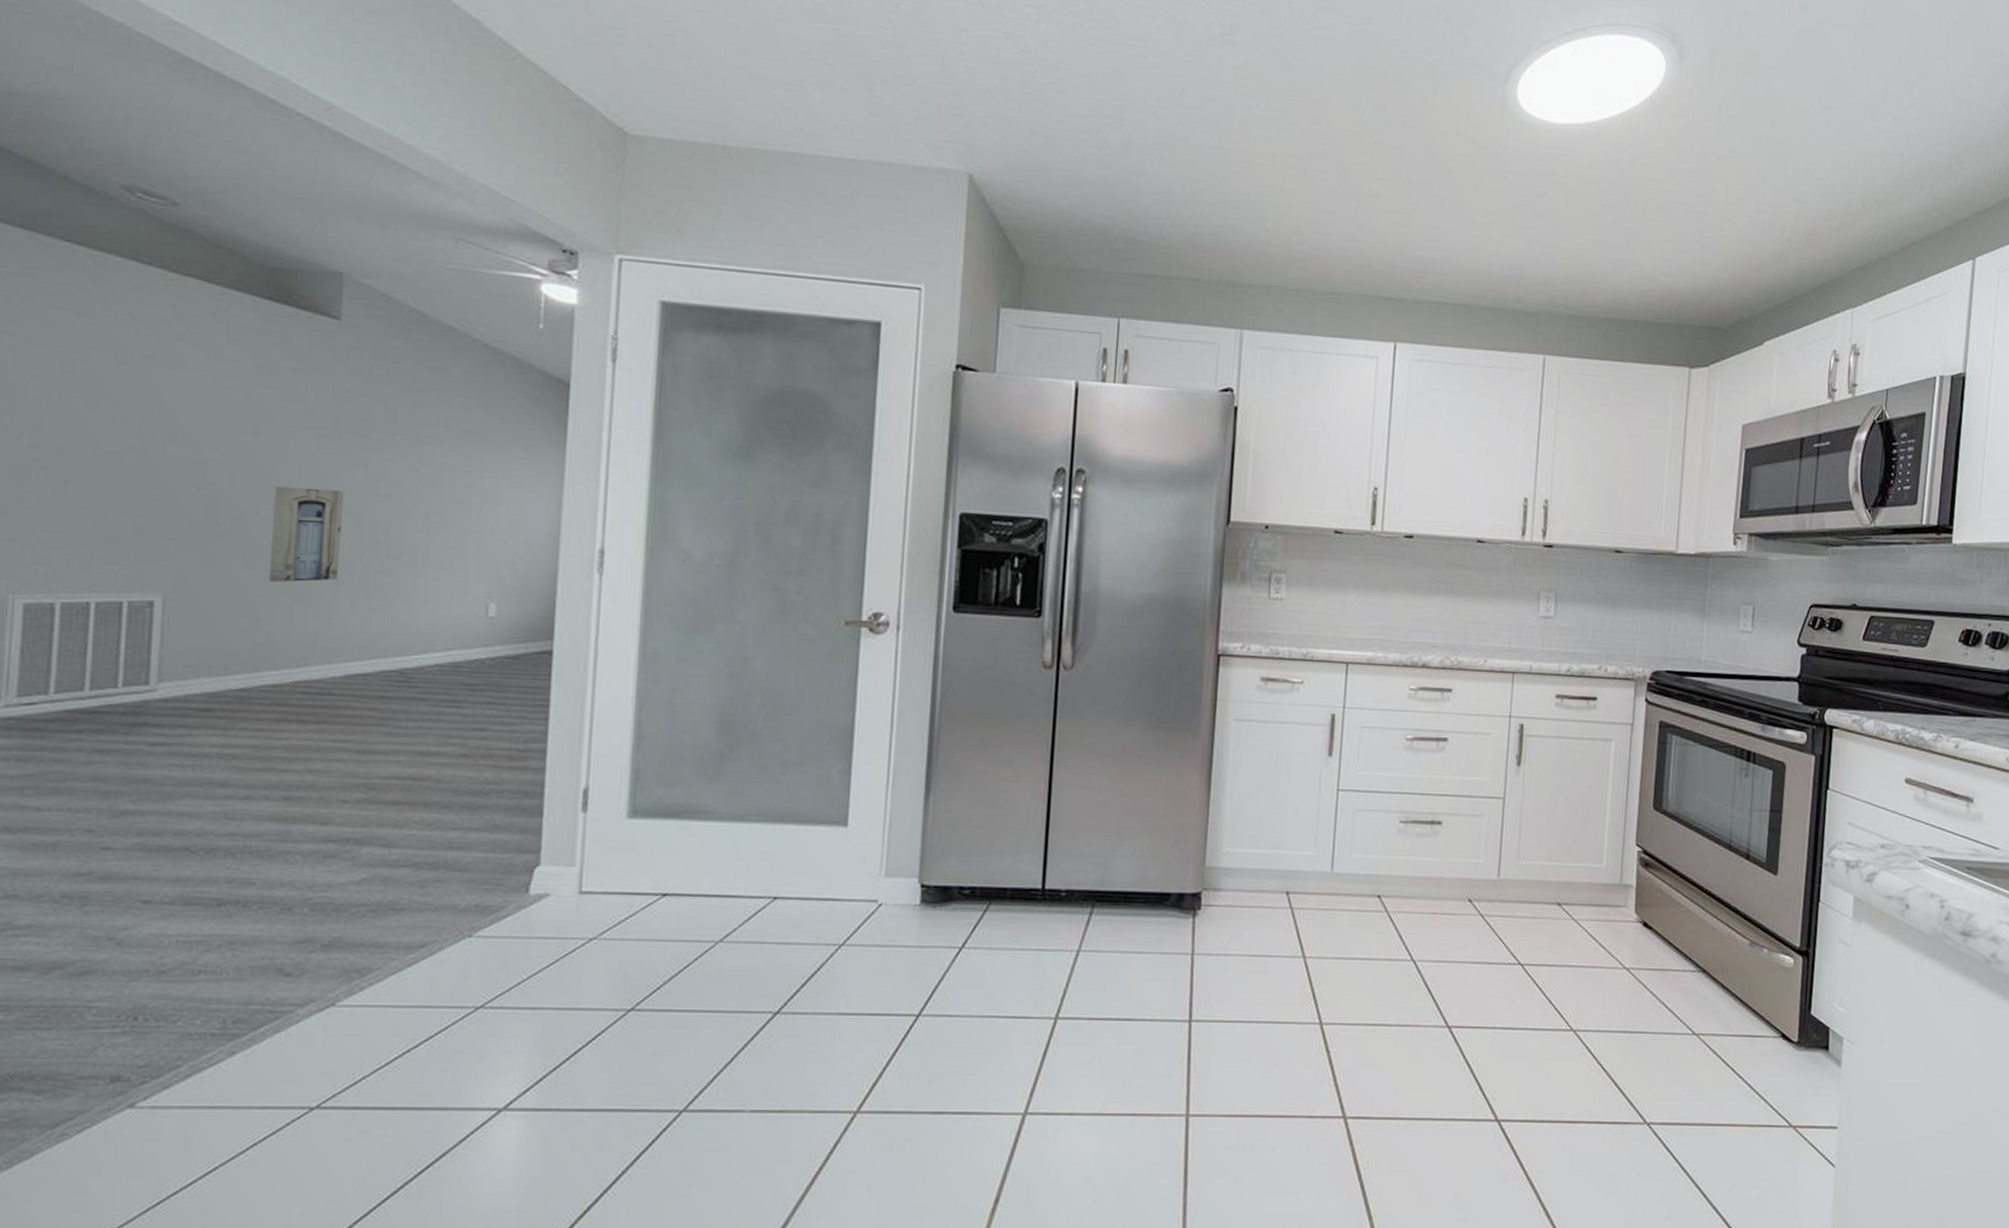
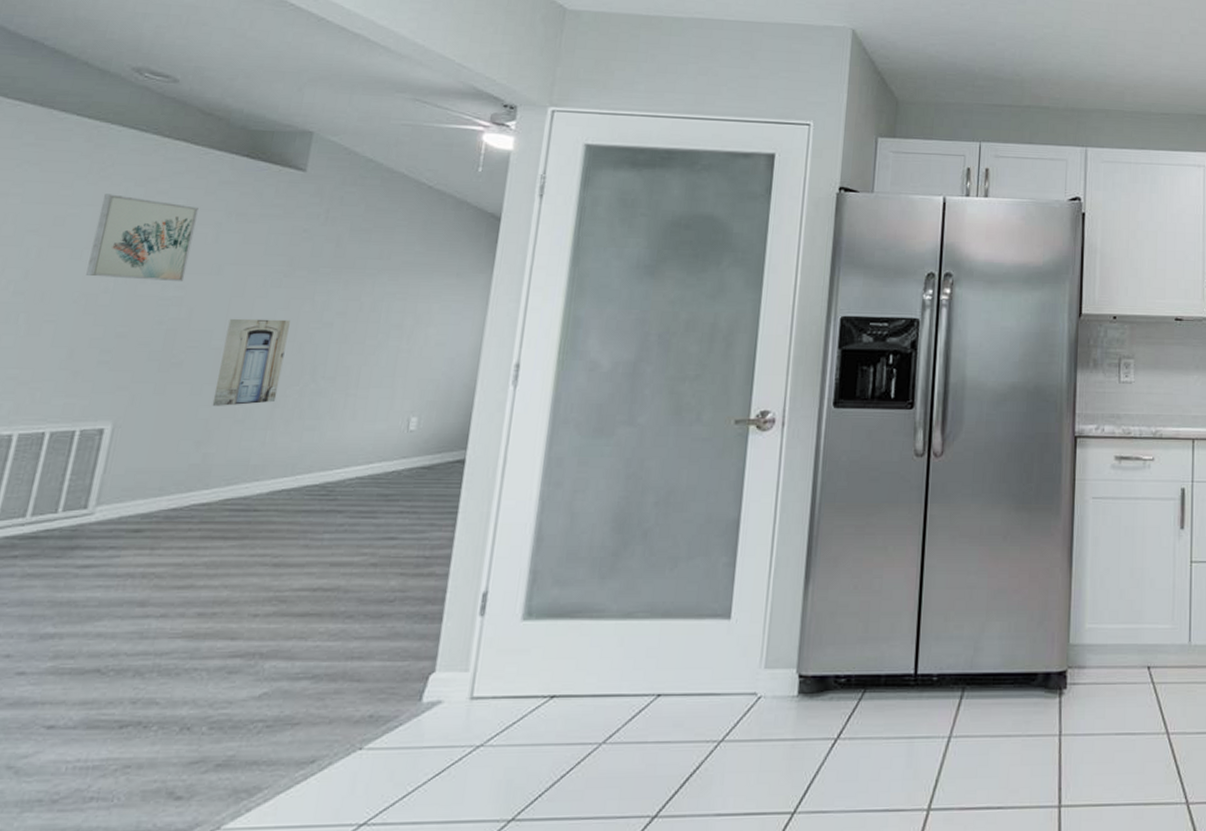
wall art: none [106,336,223,443] -> present [86,194,199,282]

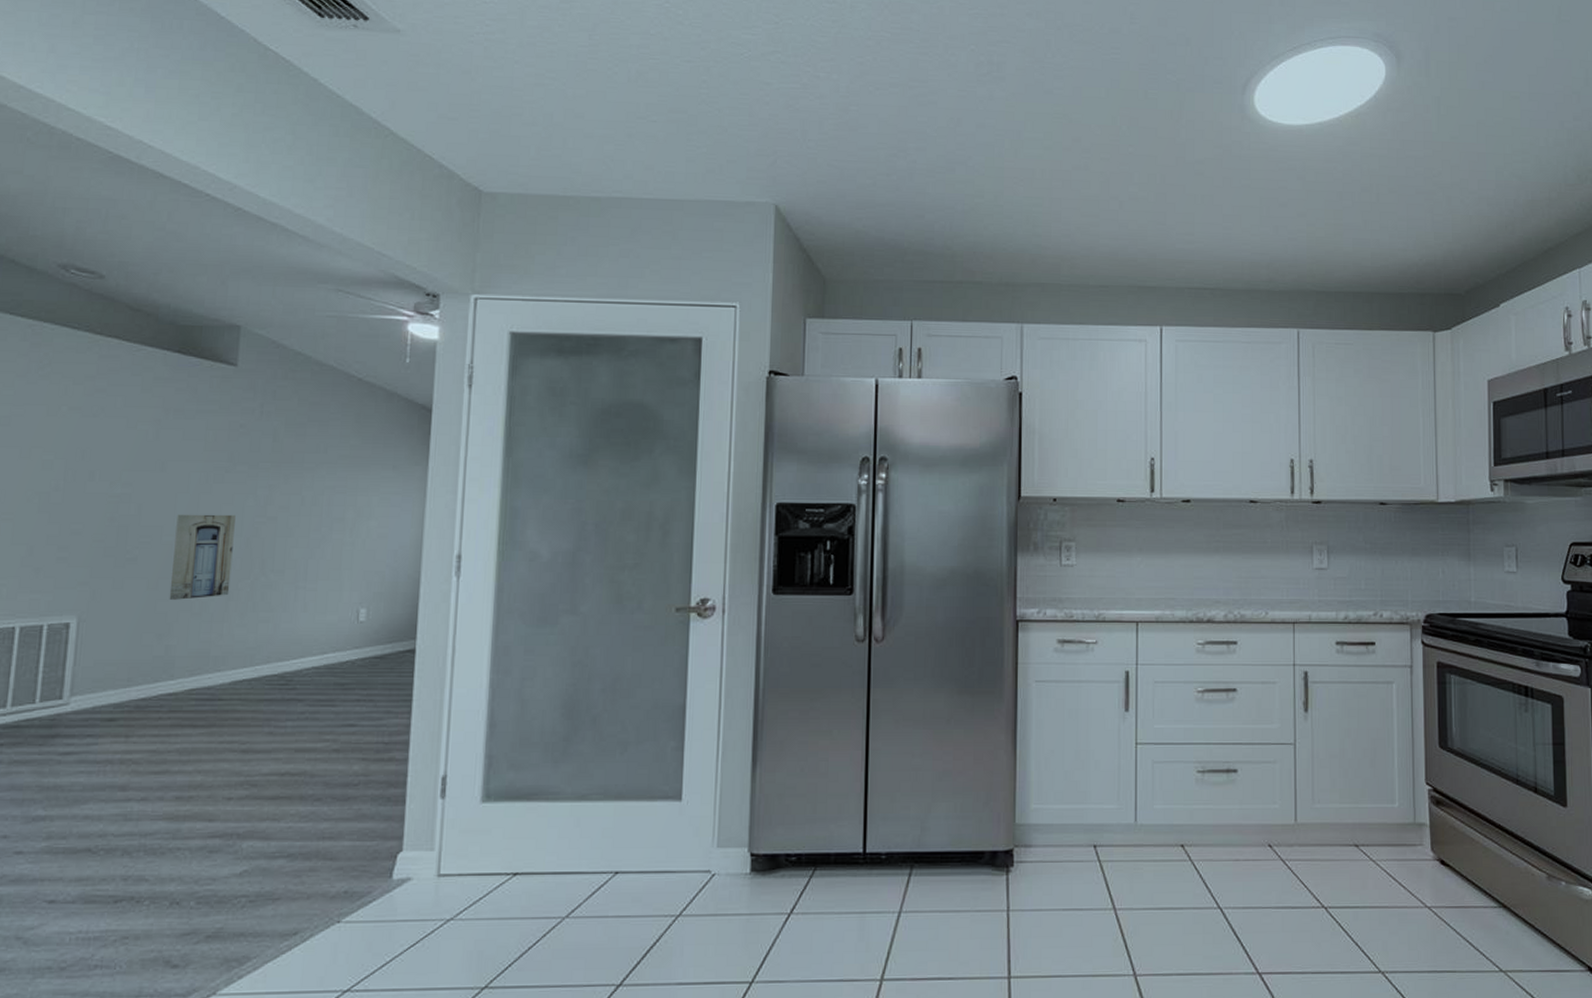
wall art: present [86,194,199,282] -> none [36,393,137,479]

